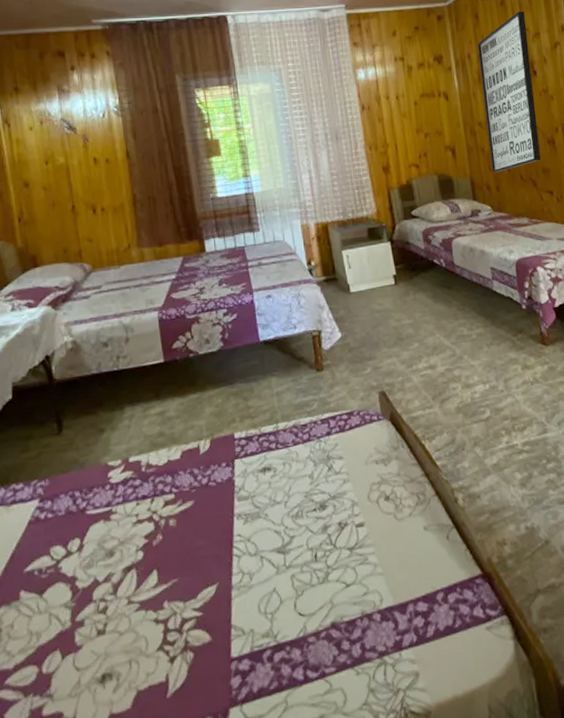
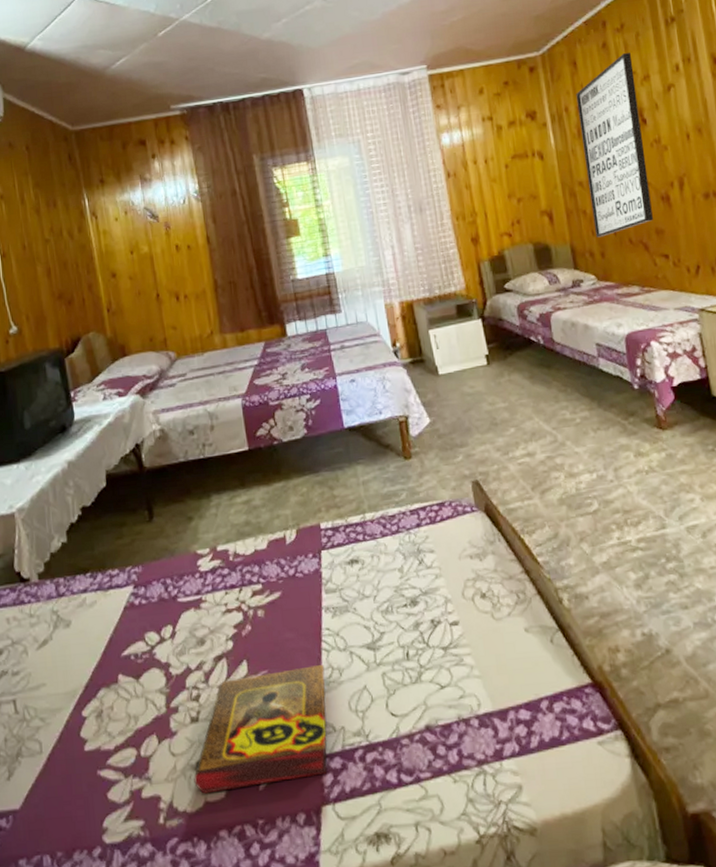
book: none [99,570,236,706] -> present [194,665,327,794]

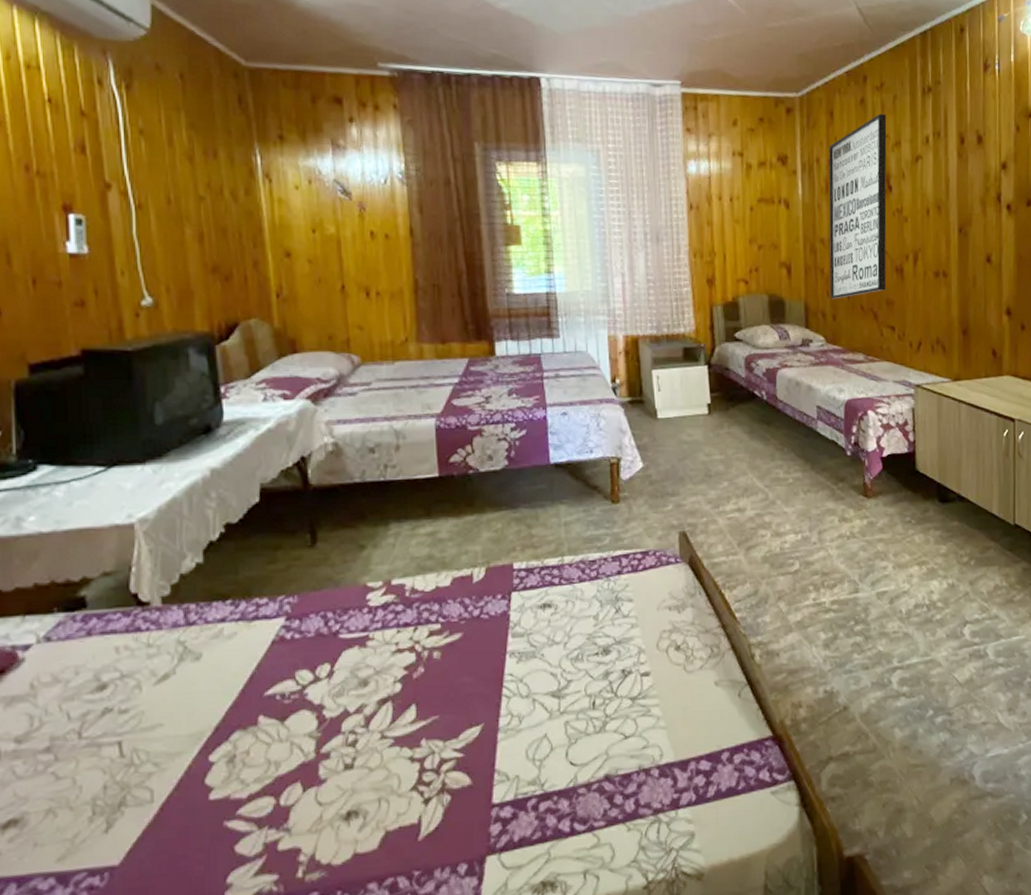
book: present [194,665,327,794] -> none [342,712,503,845]

